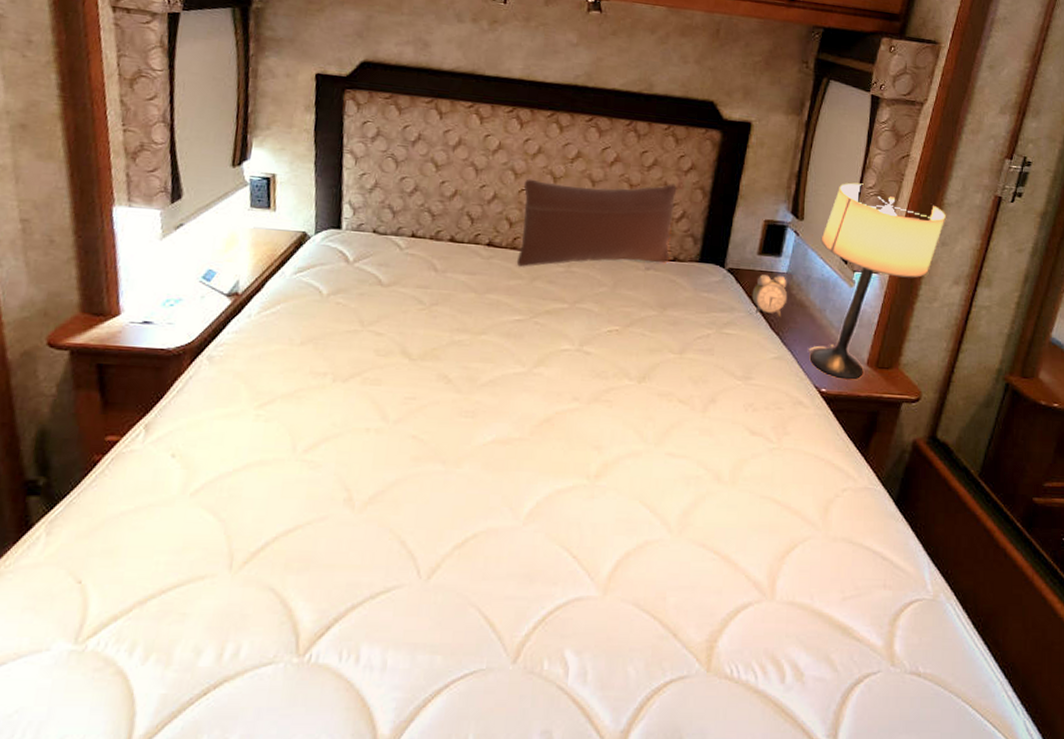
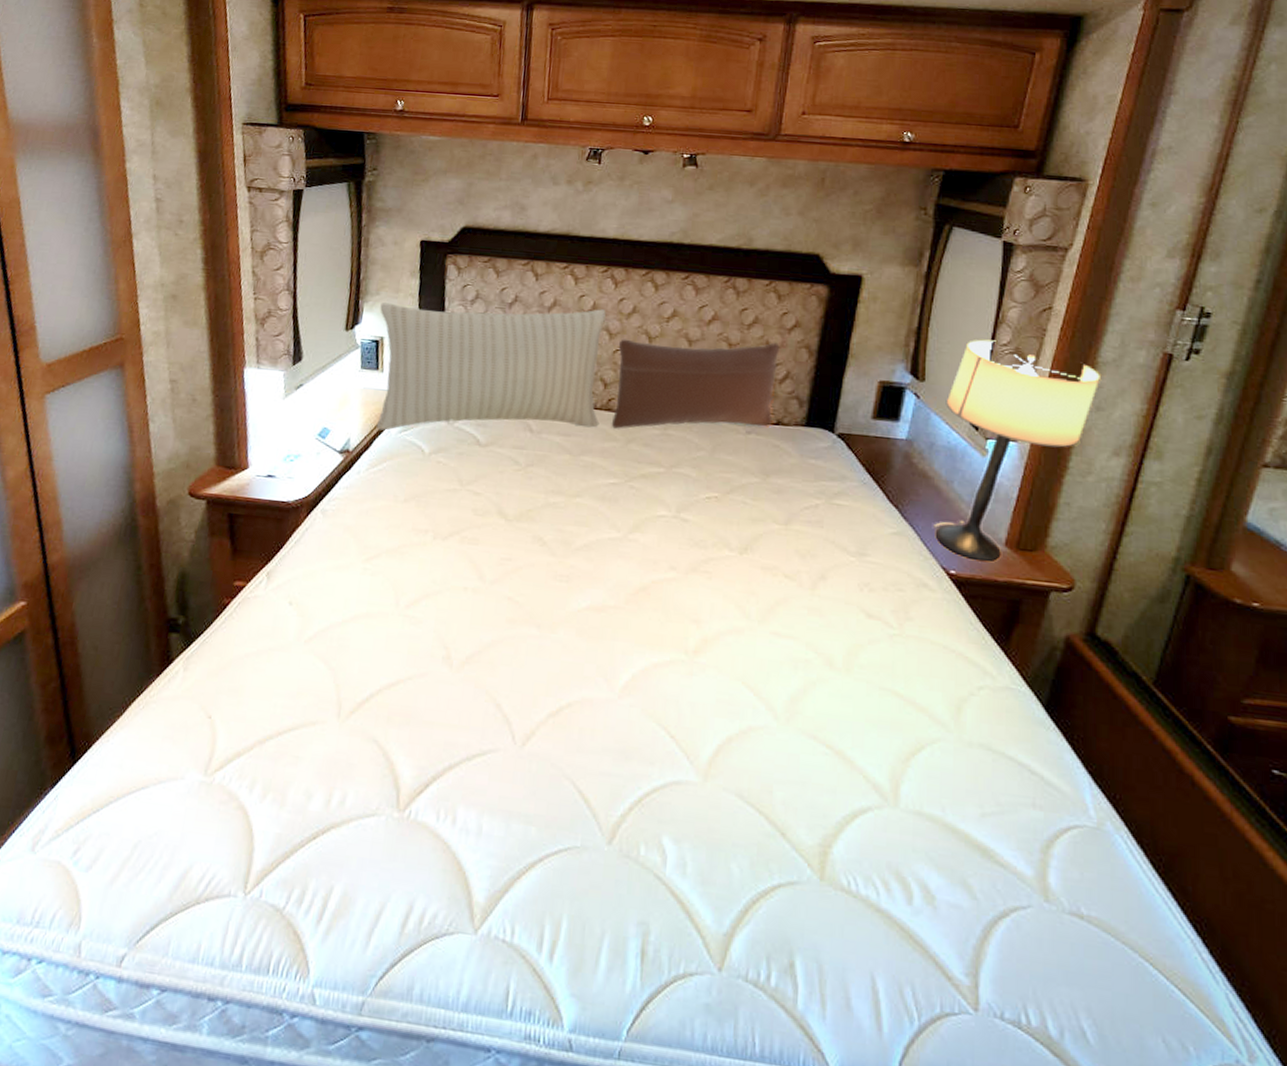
pillow: none [268,138,511,272] -> present [376,302,606,431]
alarm clock: present [752,275,788,317] -> none [866,441,908,488]

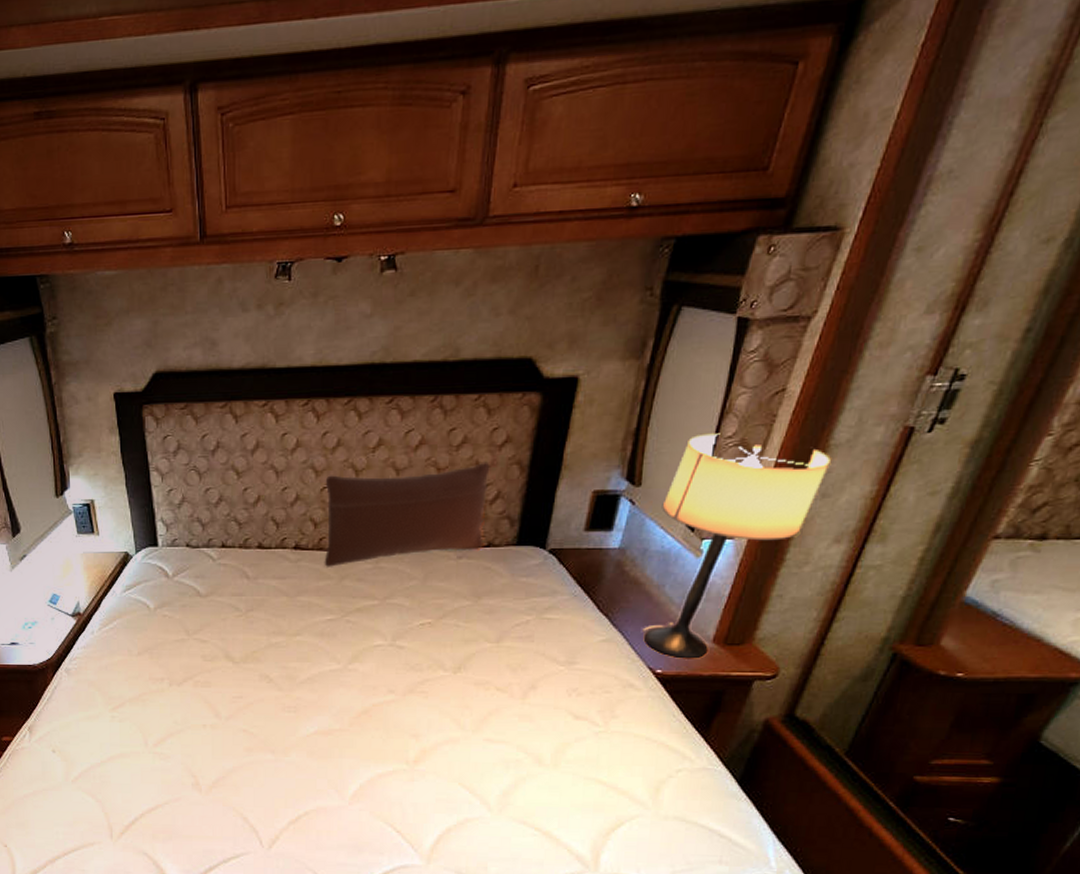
pillow: present [376,302,606,431] -> none [85,446,313,591]

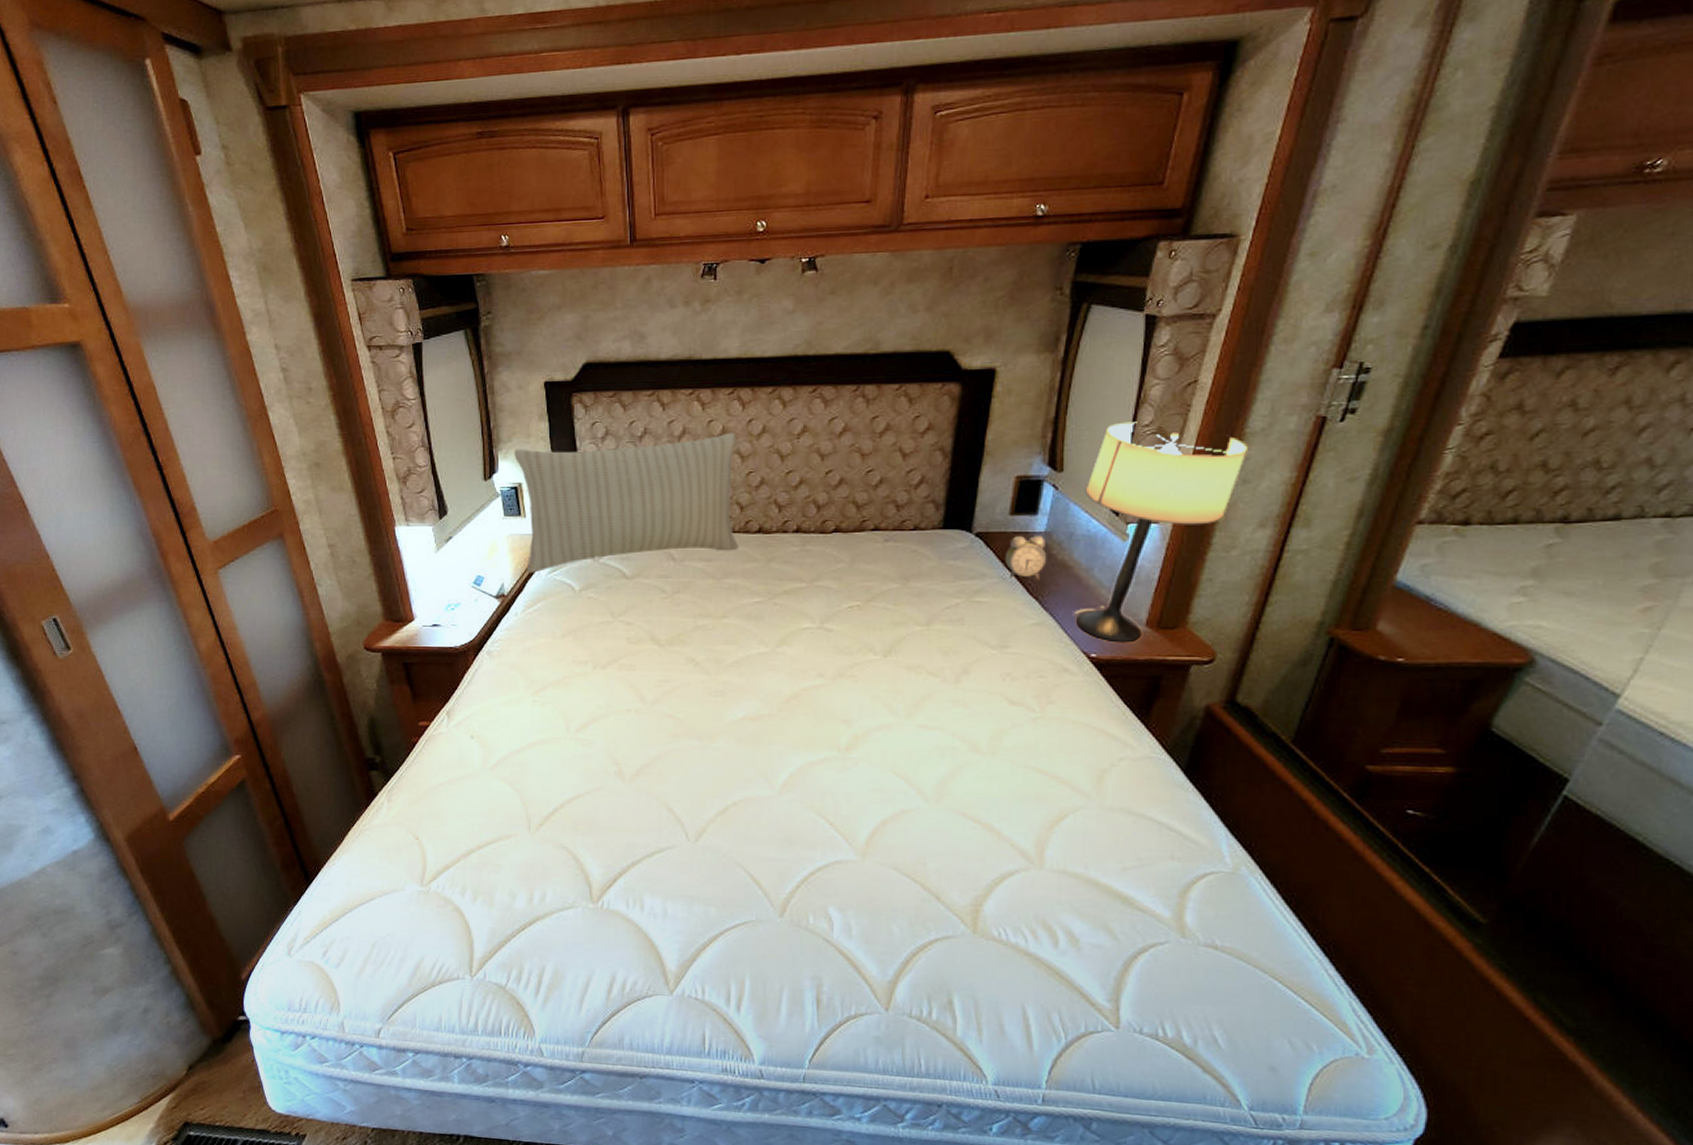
pillow: none [85,446,313,591] -> present [514,432,739,573]
pillow: present [324,461,490,567] -> none [750,448,913,550]
alarm clock: none [577,552,619,597] -> present [1004,536,1047,580]

